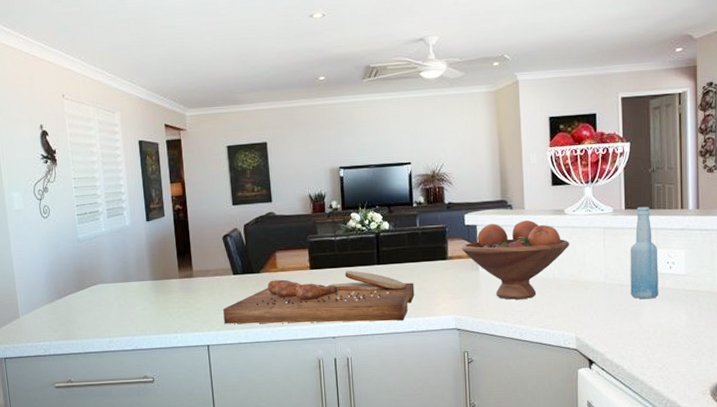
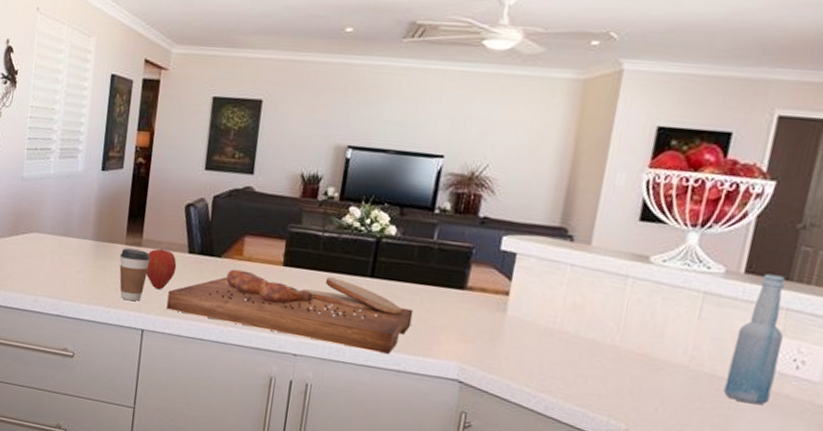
coffee cup: none [176,280,203,324] -> present [119,248,150,301]
apple: none [200,276,226,310] -> present [146,249,177,290]
fruit bowl: present [462,220,569,300] -> none [489,255,647,365]

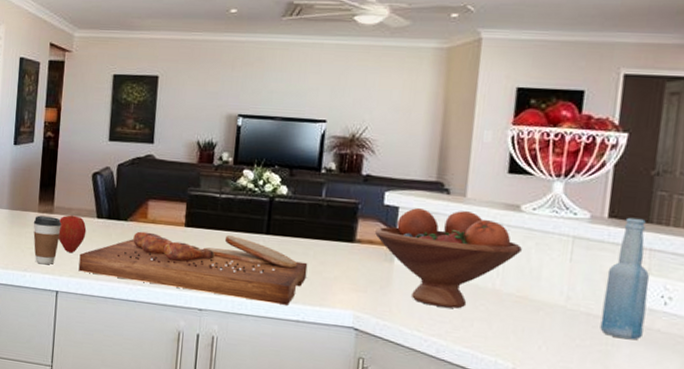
fruit bowl: none [489,255,647,365] -> present [375,208,522,309]

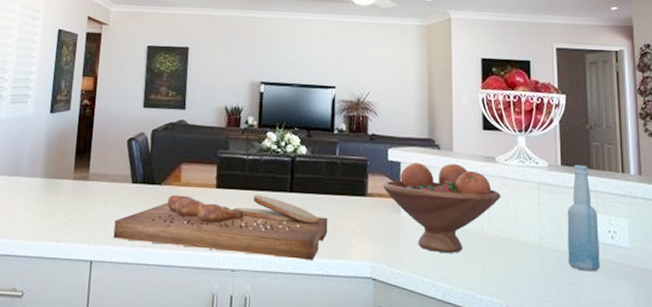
coffee cup: present [33,215,62,265] -> none [68,183,97,234]
apple: present [58,215,87,253] -> none [93,181,122,220]

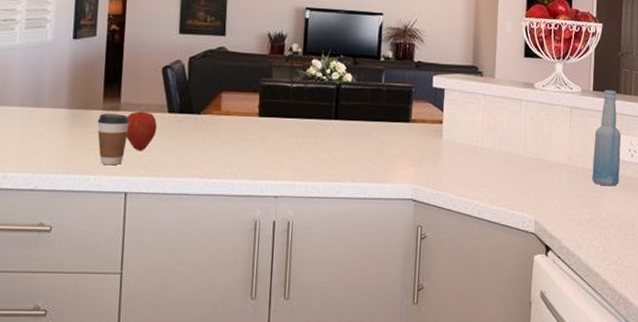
coffee cup: none [68,183,97,234] -> present [97,113,130,166]
apple: none [93,181,122,220] -> present [126,111,157,151]
cutting board: present [113,194,328,260] -> none [149,123,372,185]
fruit bowl: present [383,163,501,253] -> none [427,89,536,174]

